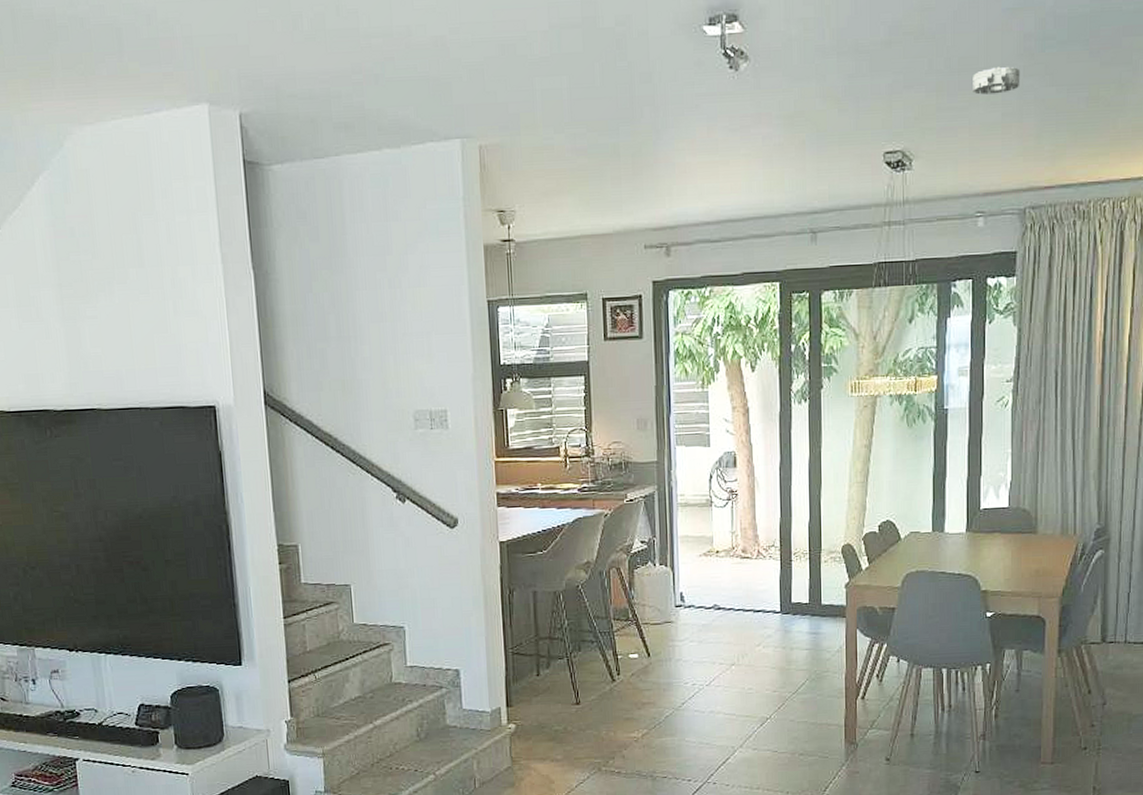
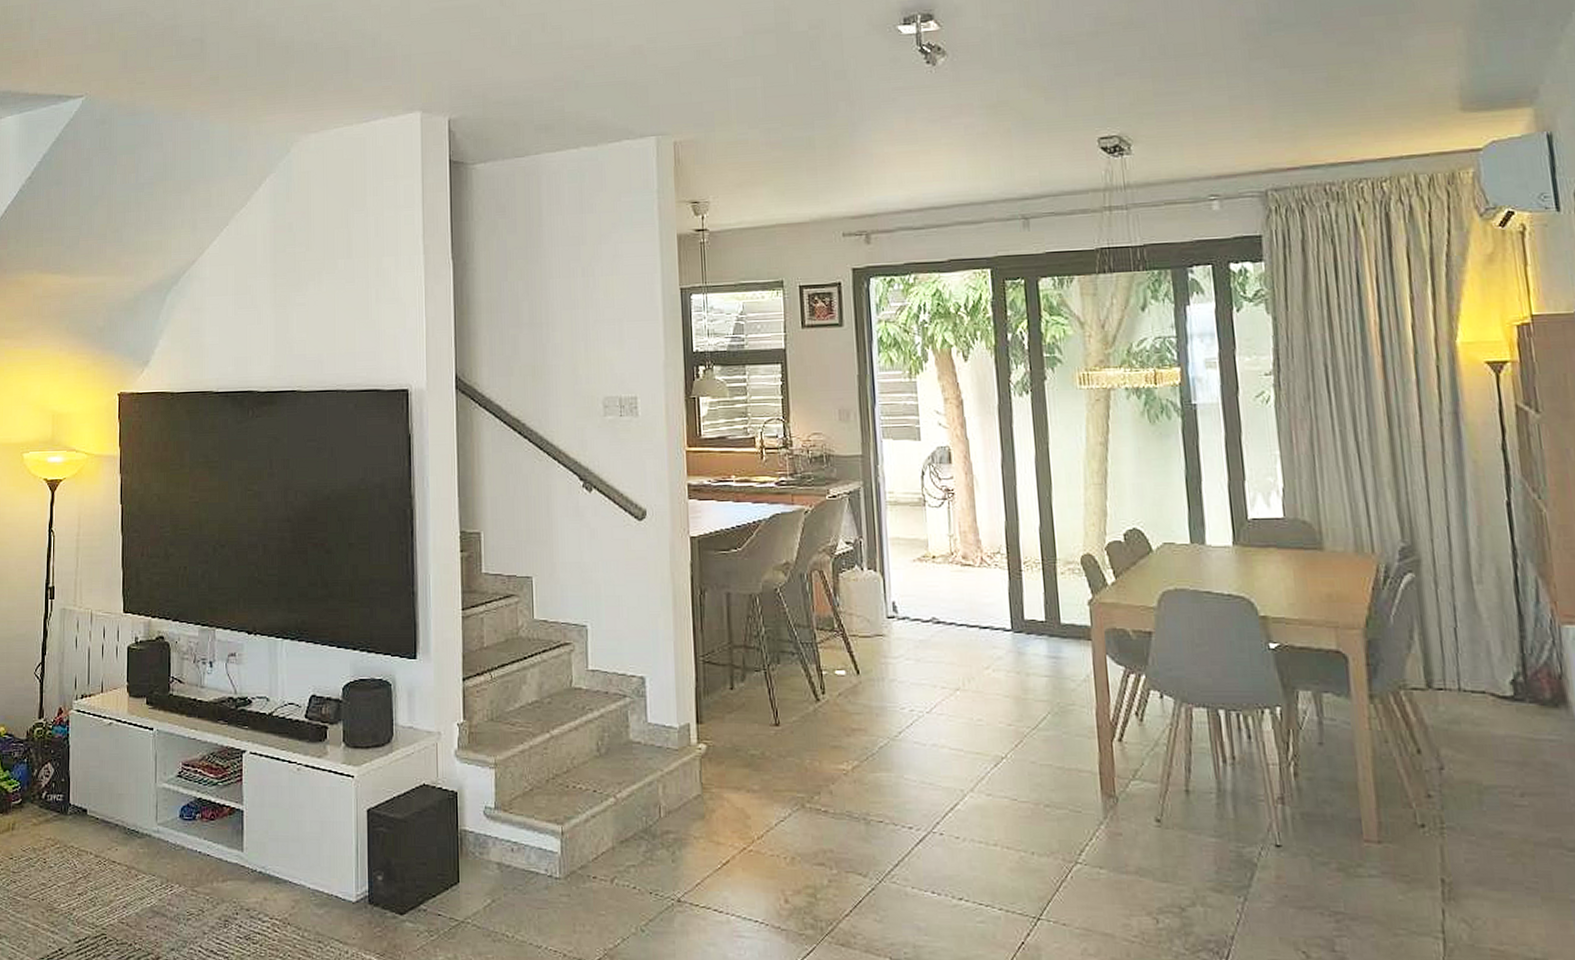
smoke detector: present [973,66,1021,95] -> none [1191,51,1247,79]

